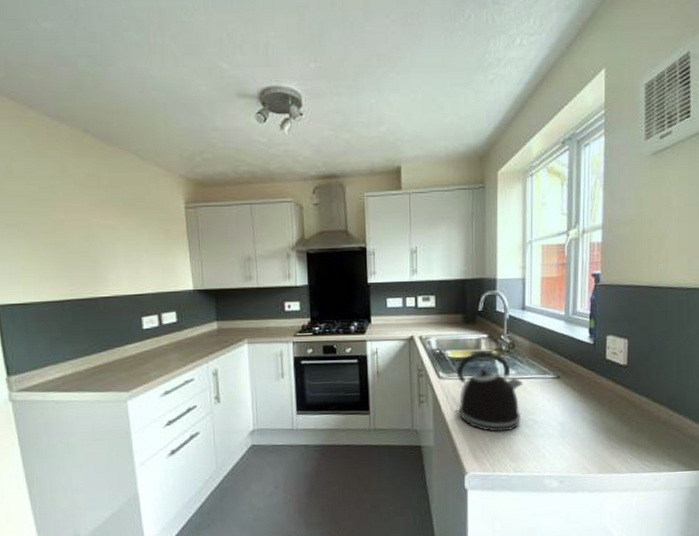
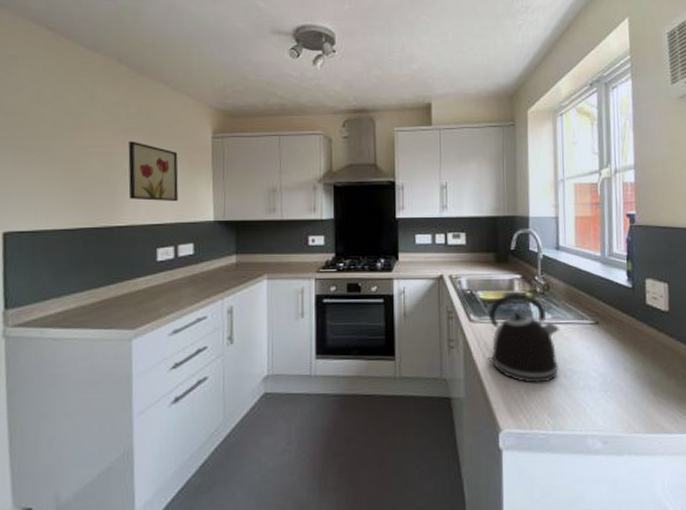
wall art: none [104,213,157,273] -> present [128,141,179,202]

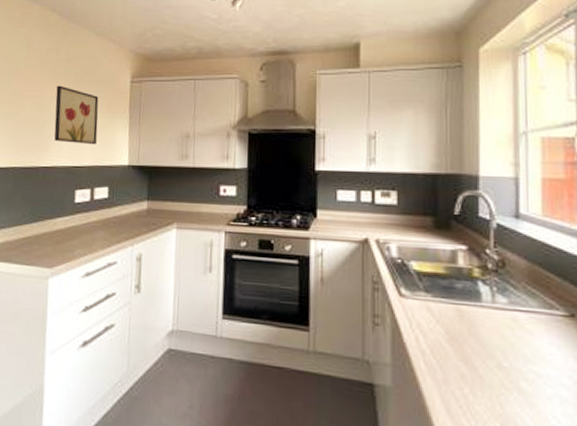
kettle: present [487,293,561,383] -> none [420,266,520,384]

